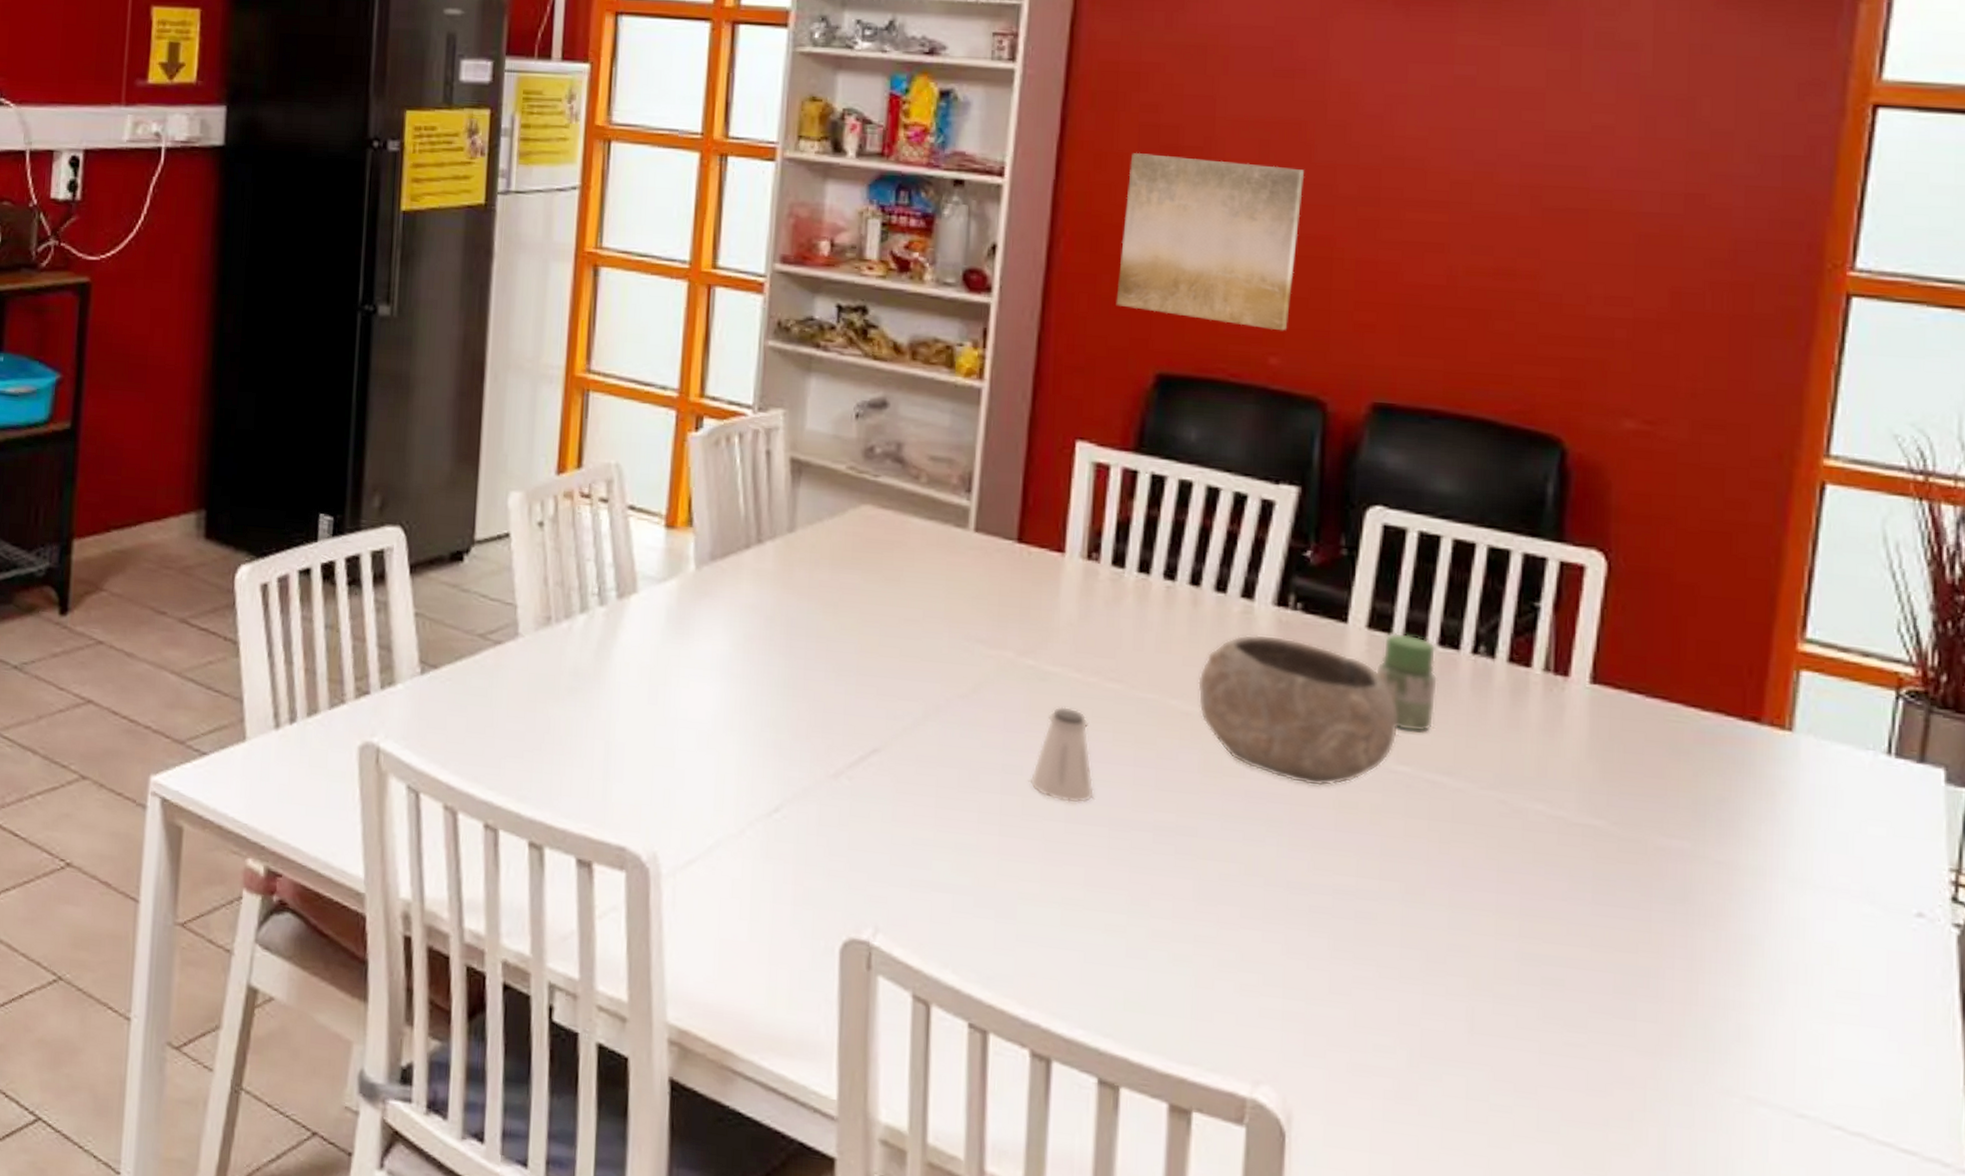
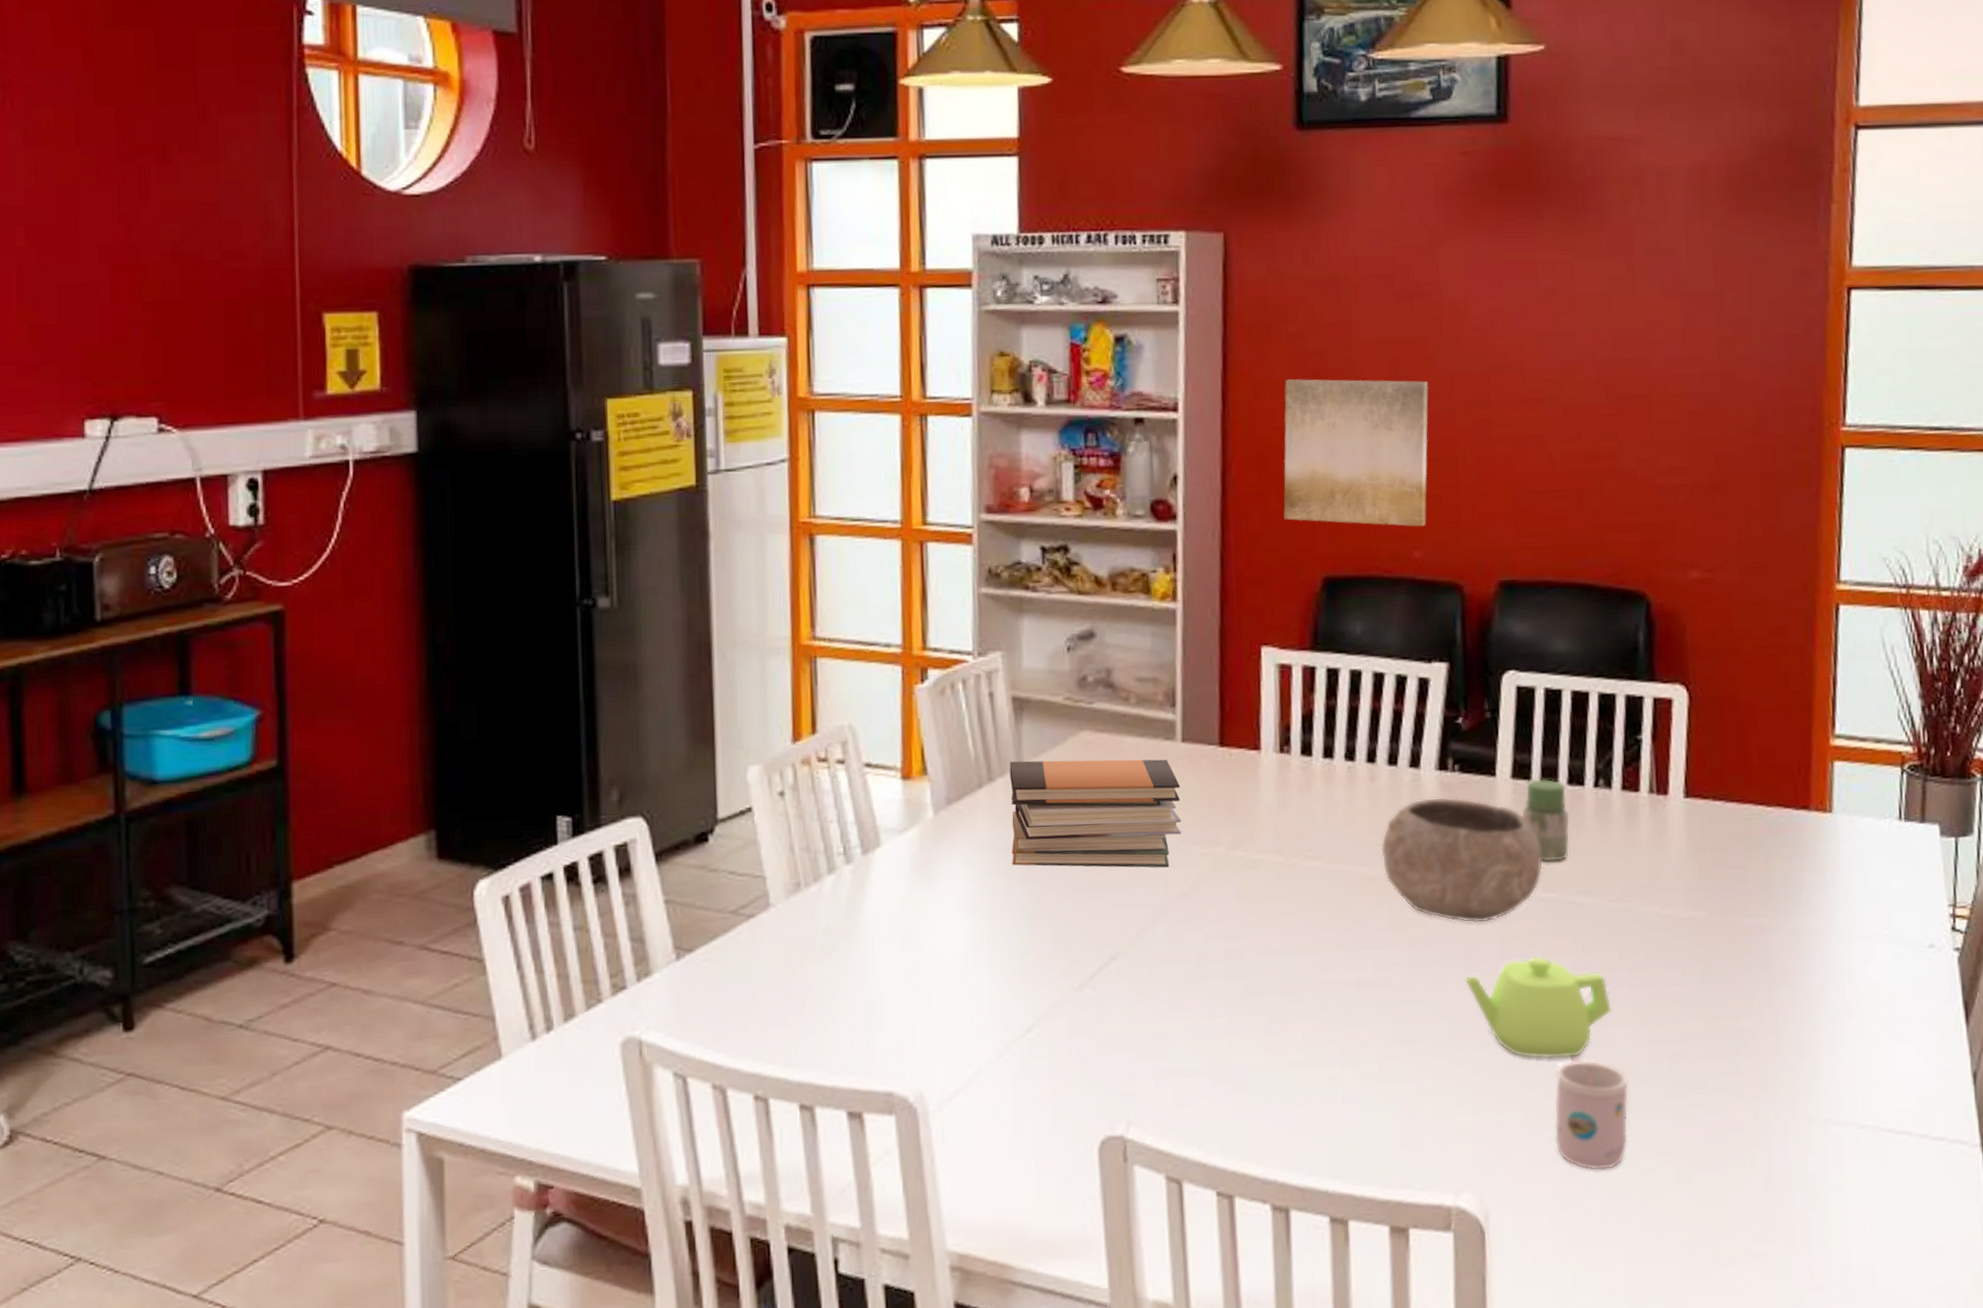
book stack: none [774,525,968,664] -> present [1009,759,1182,868]
saltshaker: present [1029,706,1095,804] -> none [1249,889,1305,975]
teapot: none [1286,834,1472,960] -> present [1464,956,1612,1059]
mug: none [1383,961,1487,1098] -> present [1554,1059,1629,1171]

